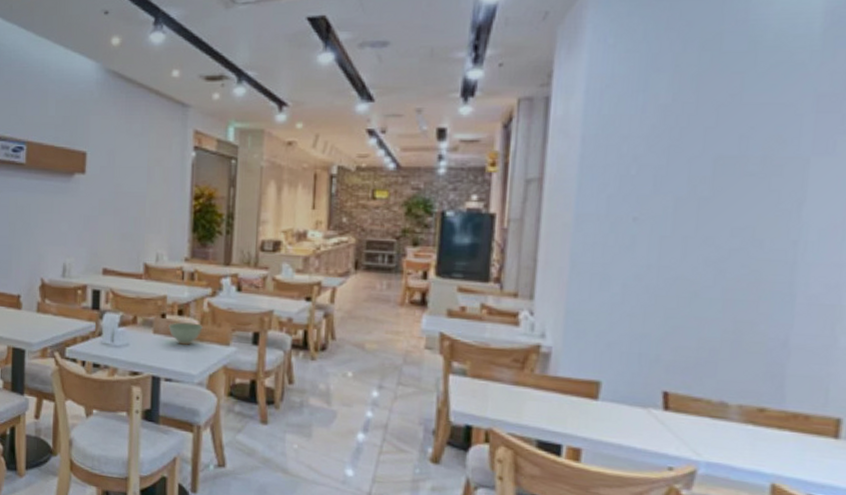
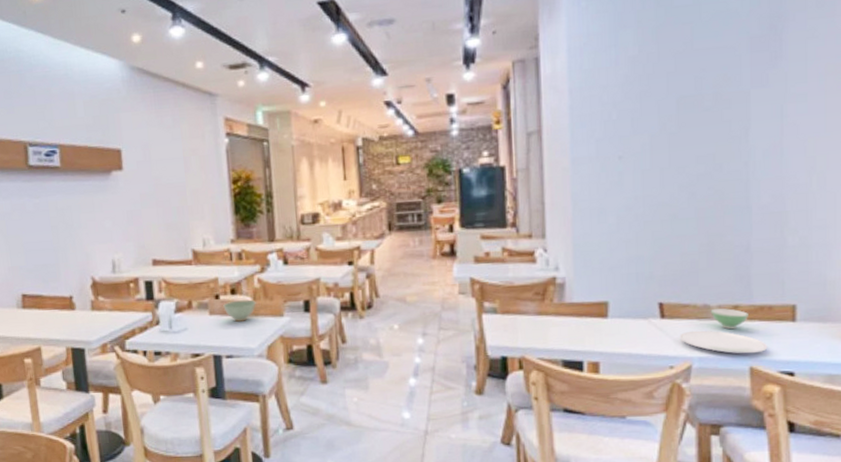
plate: none [684,429,798,469] -> present [679,330,768,354]
bowl: none [727,409,777,437] -> present [710,308,748,330]

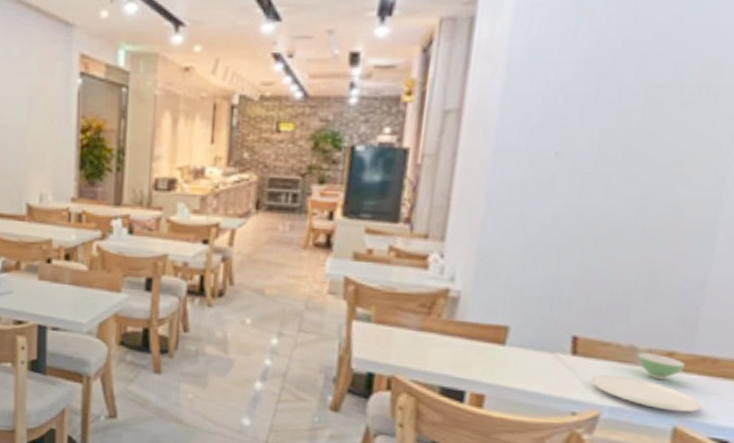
bowl: present [223,300,256,322] -> none [55,267,92,292]

